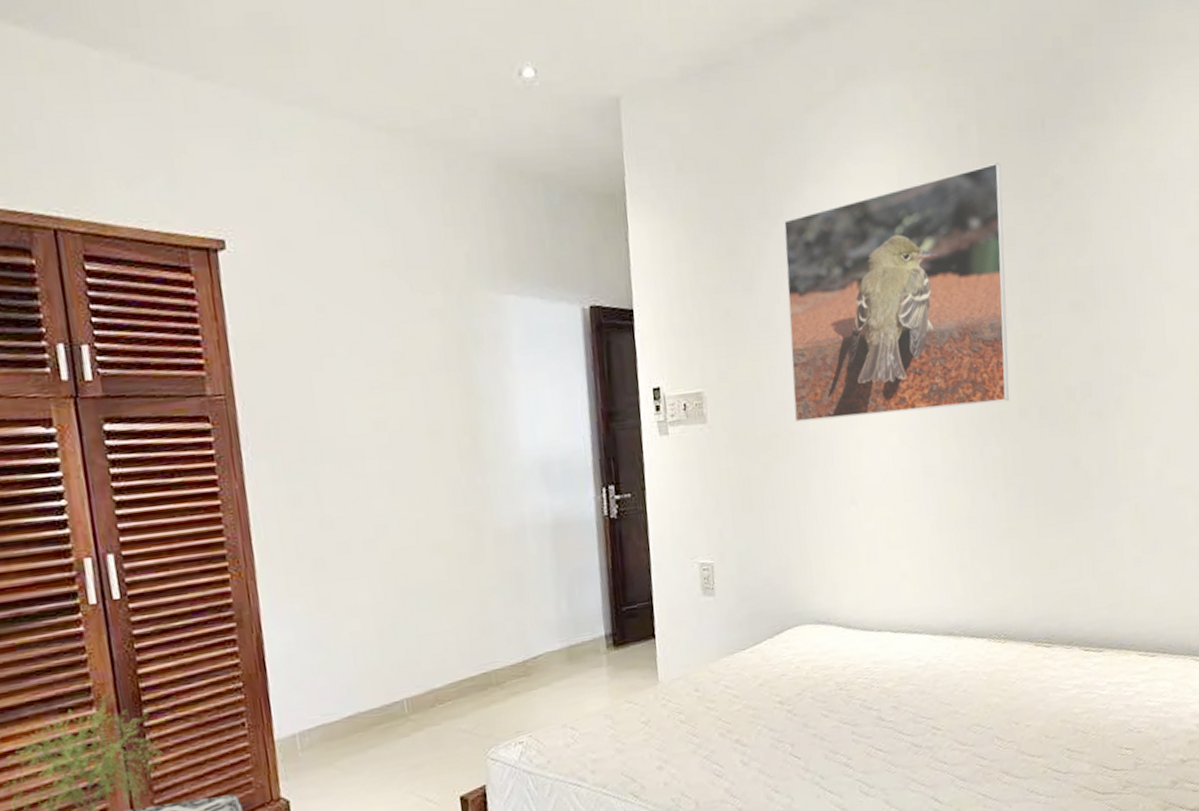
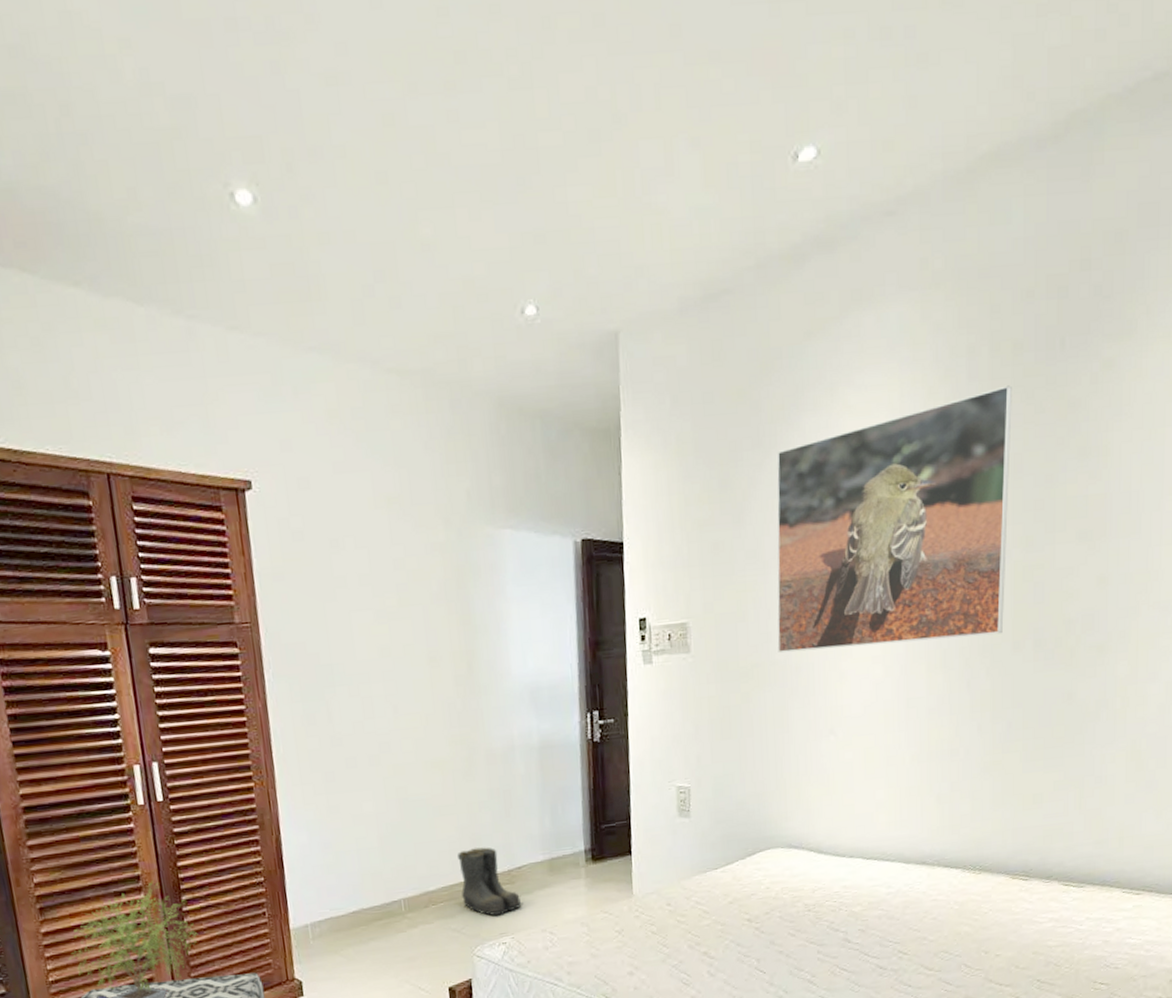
boots: none [466,636,541,713] -> present [458,847,523,916]

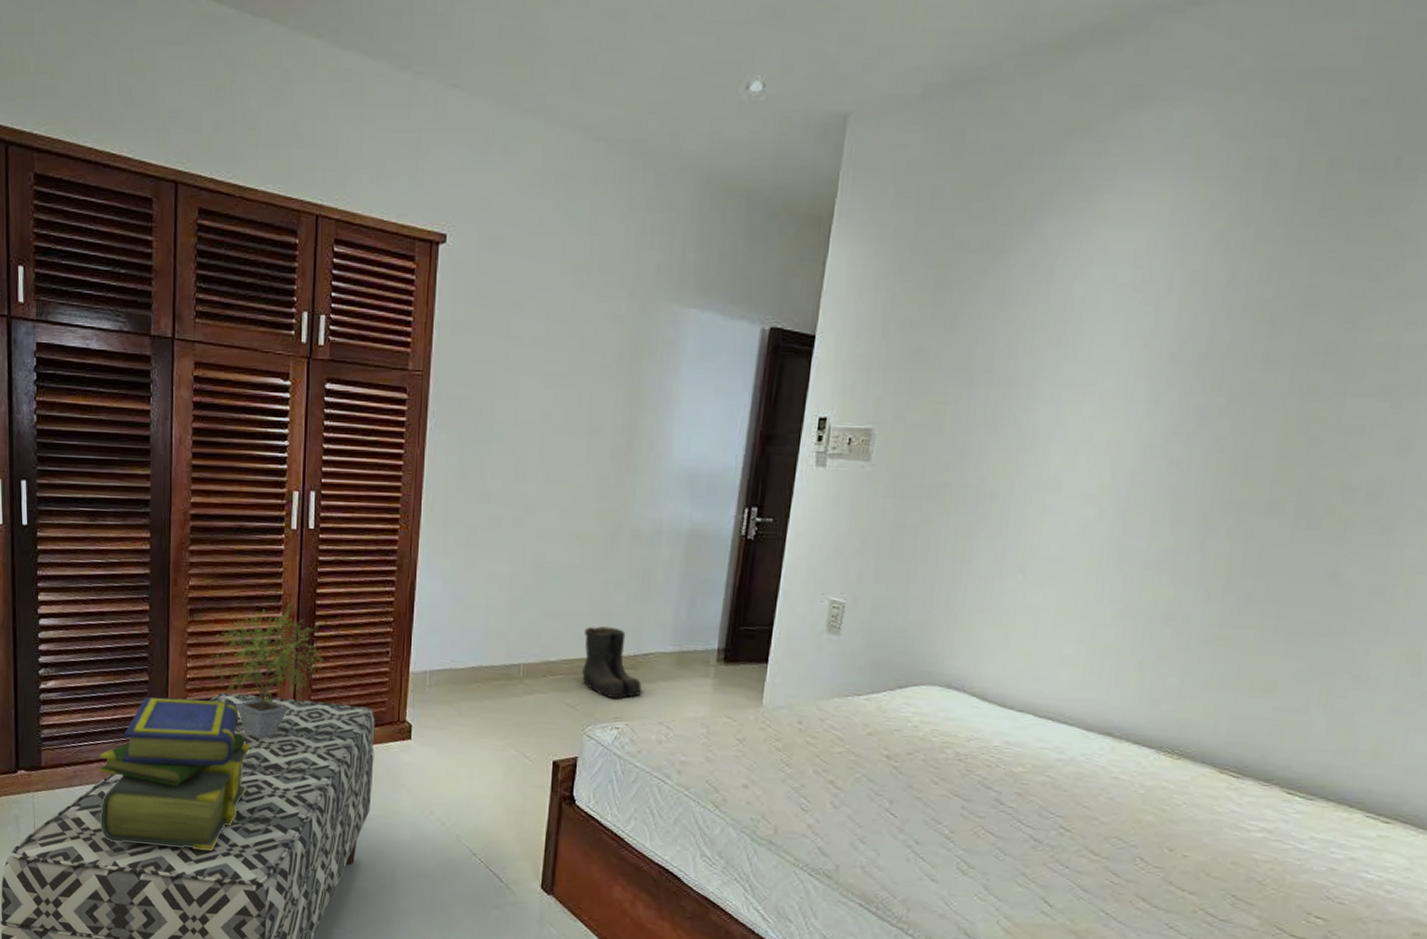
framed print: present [776,385,1012,653] -> none [972,207,1320,491]

